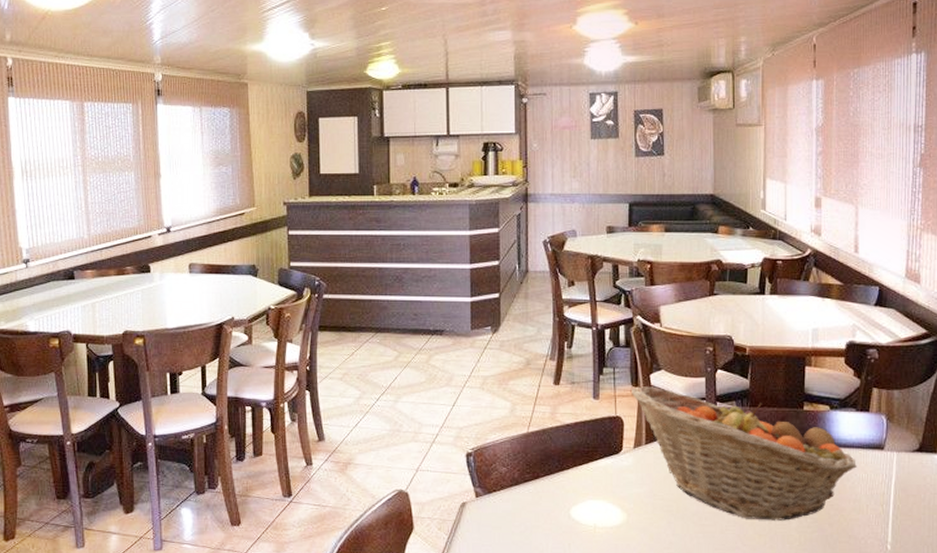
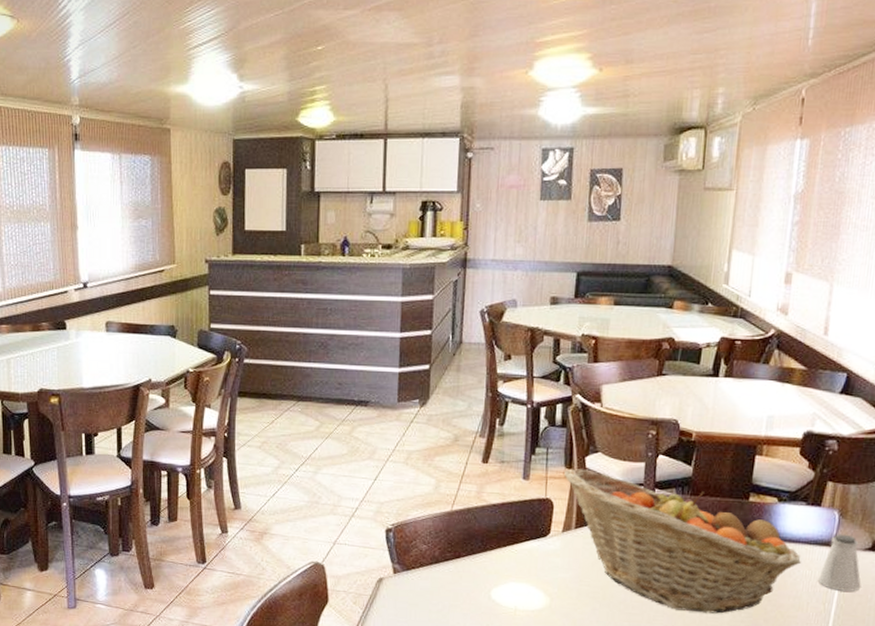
saltshaker: none [873,437,914,492] -> present [817,534,861,592]

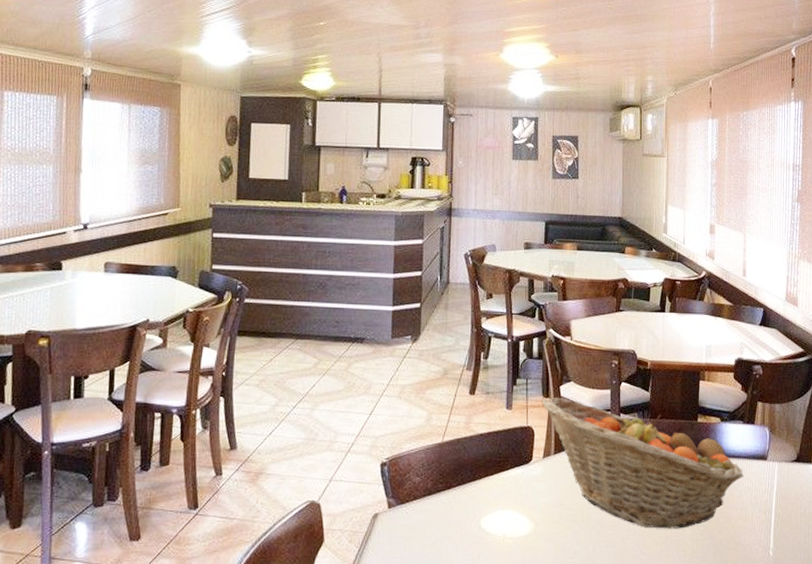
saltshaker: present [817,534,861,592] -> none [758,448,792,500]

